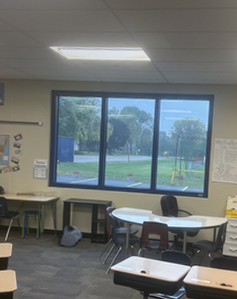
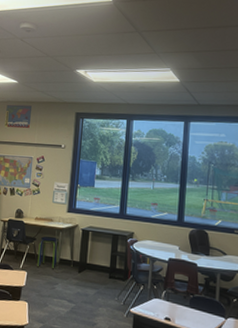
bag: present [60,225,82,247] -> none [75,256,100,281]

